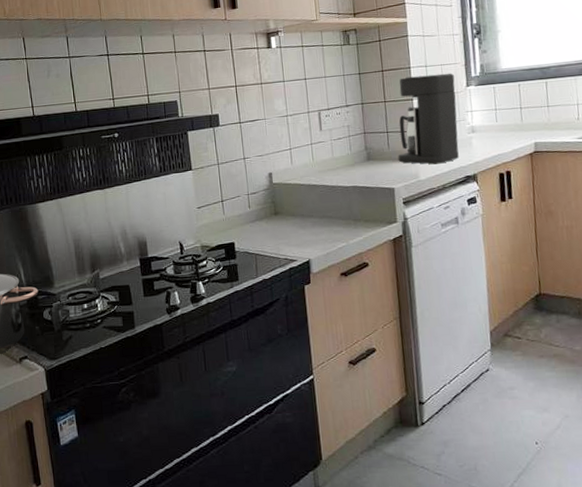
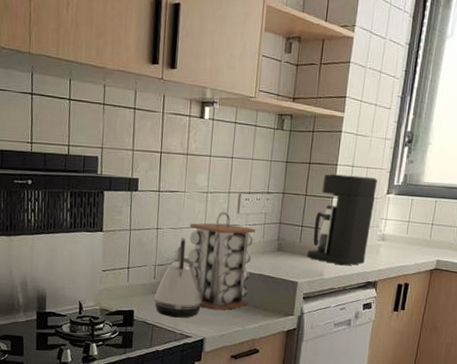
kettle: none [252,162,302,244] -> present [154,237,203,318]
spice rack: none [275,131,348,230] -> present [188,212,256,311]

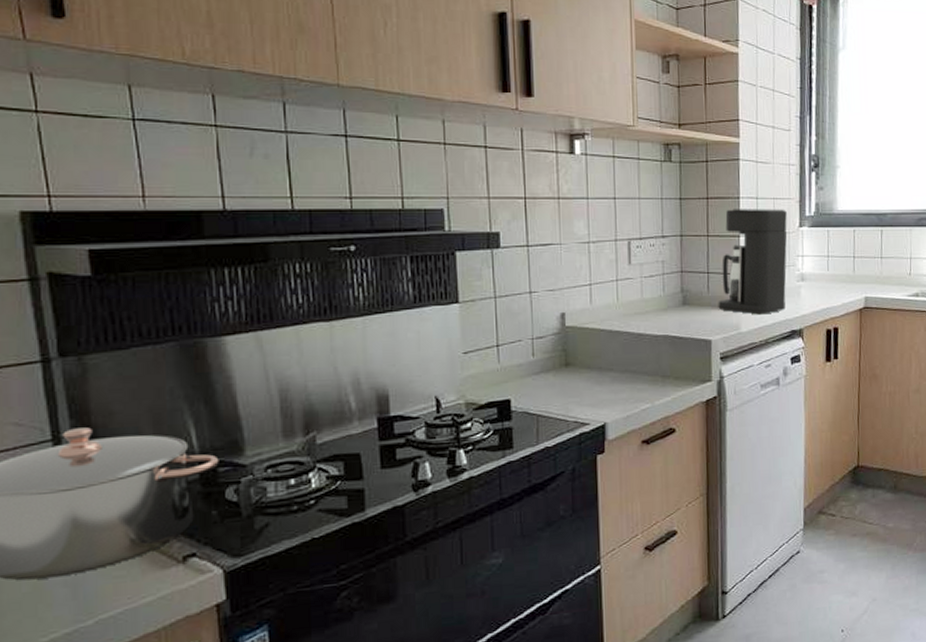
kettle: present [154,237,203,318] -> none [535,299,598,402]
spice rack: present [188,212,256,311] -> none [571,264,655,387]

